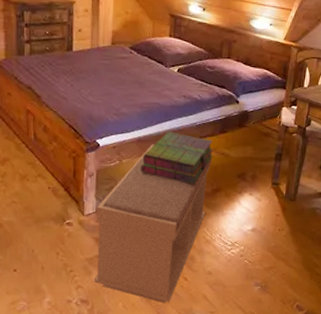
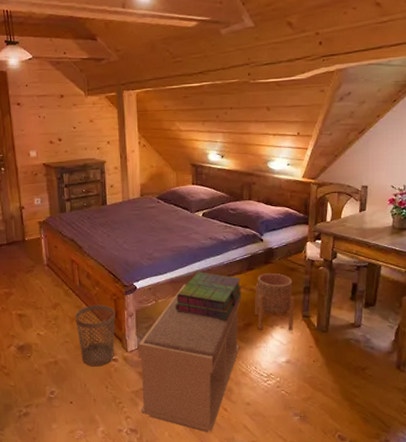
wastebasket: none [26,161,73,231] -> present [74,304,115,367]
planter: none [224,136,265,198] -> present [255,272,294,331]

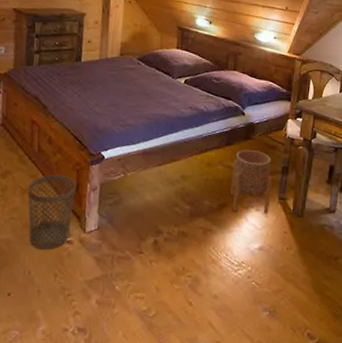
bench: present [138,284,241,433] -> none [93,156,217,332]
stack of books: present [175,272,242,320] -> none [145,143,219,200]

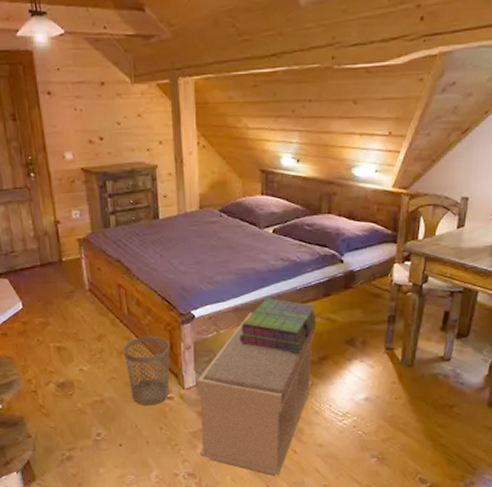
bench: none [93,156,217,332] -> present [197,312,316,477]
stack of books: none [145,143,219,200] -> present [239,298,317,354]
planter: present [230,149,272,214] -> none [331,299,377,365]

